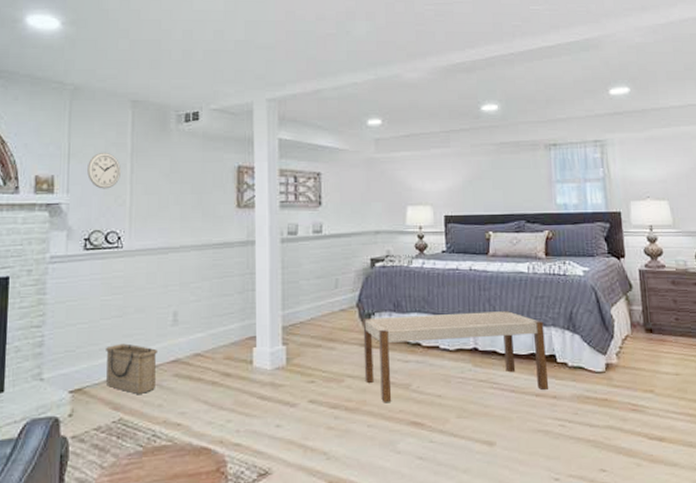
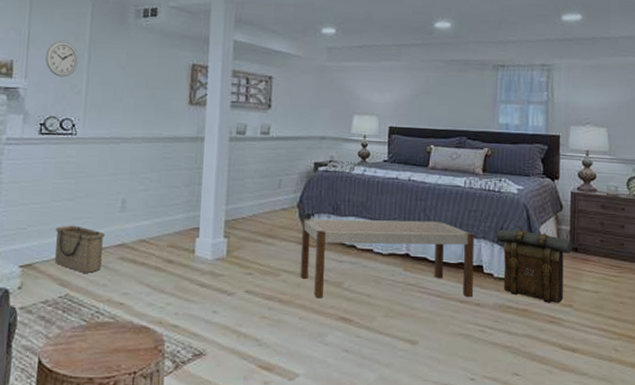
backpack: none [566,312,647,390] -> present [496,229,573,303]

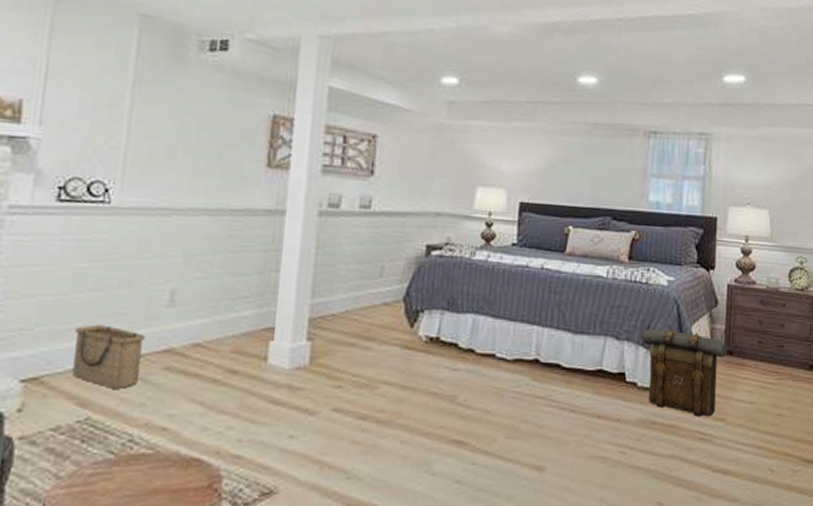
wall clock: present [45,40,78,77] -> none [70,76,117,126]
bench: present [299,218,475,298] -> none [403,316,617,415]

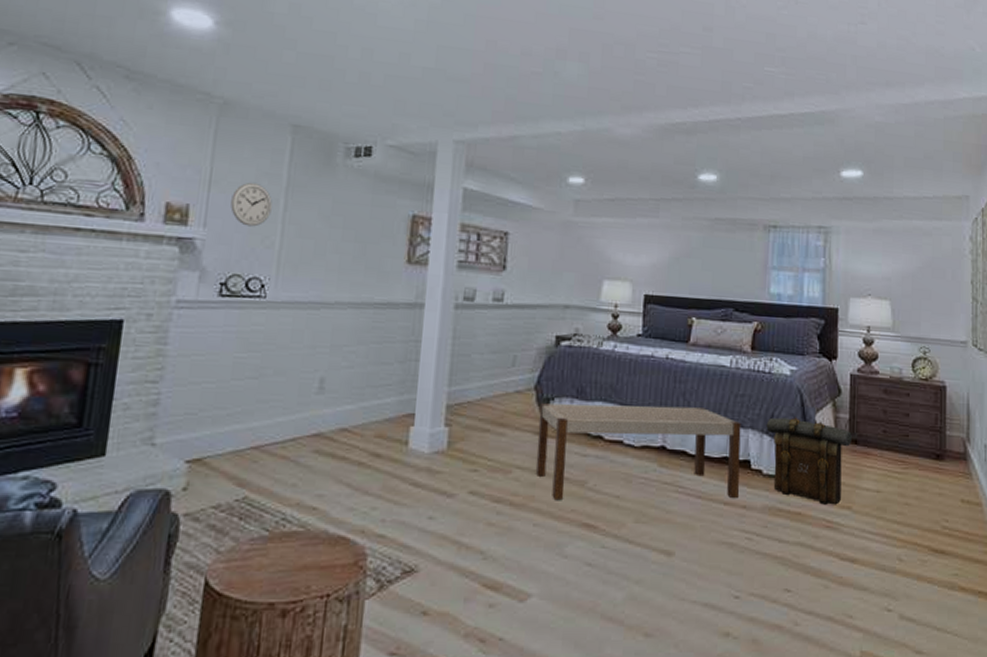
wall clock: none [70,76,117,126] -> present [230,182,272,227]
basket: present [73,324,147,389] -> none [232,410,298,470]
bench: none [403,316,617,415] -> present [535,403,741,499]

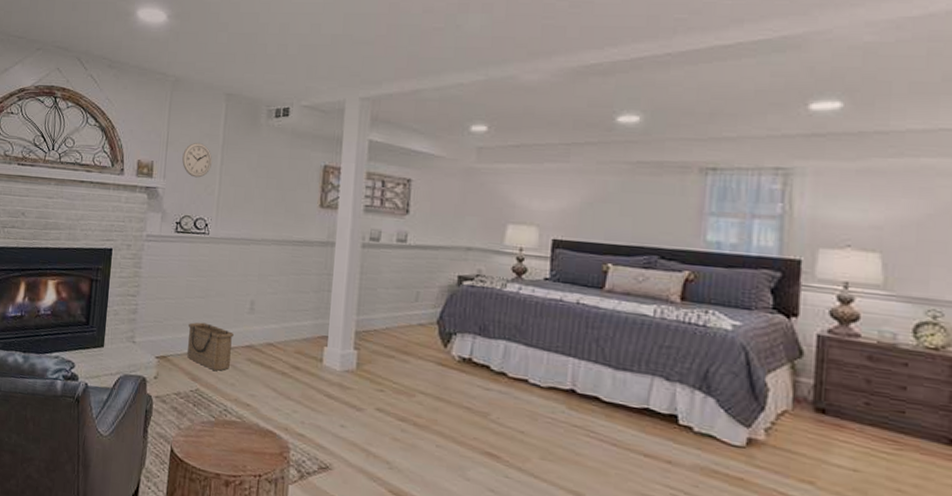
basket: none [232,410,298,470] -> present [187,322,235,371]
bench: present [535,403,741,499] -> none [438,337,667,452]
backpack: present [766,417,852,505] -> none [698,374,818,477]

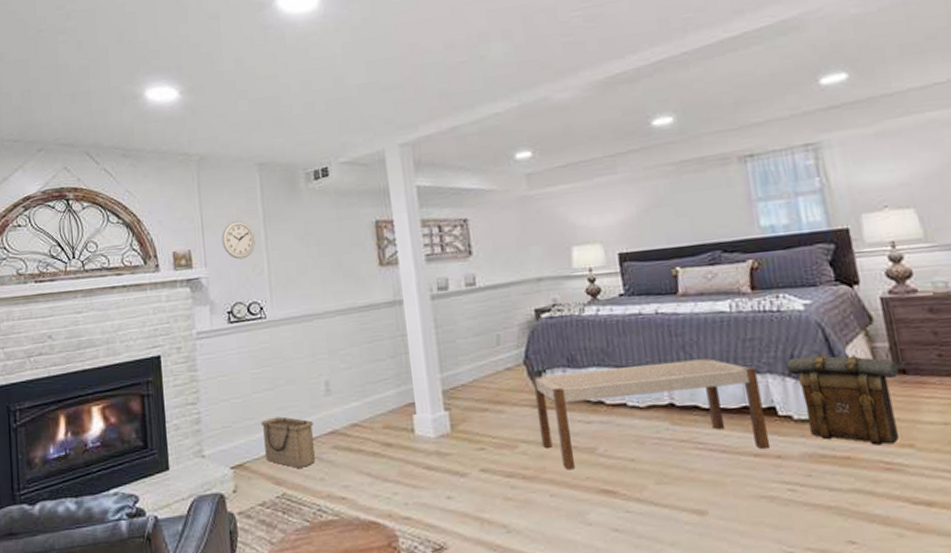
bench: none [438,337,667,452] -> present [532,358,769,469]
backpack: none [698,374,818,477] -> present [786,354,899,445]

